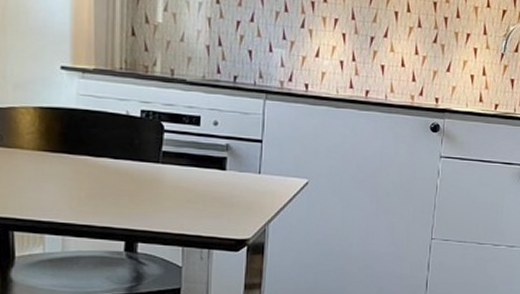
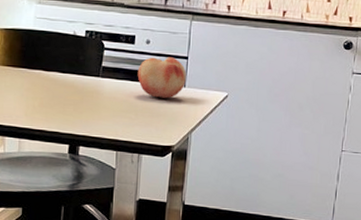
fruit: none [204,140,261,187] -> present [137,57,186,99]

